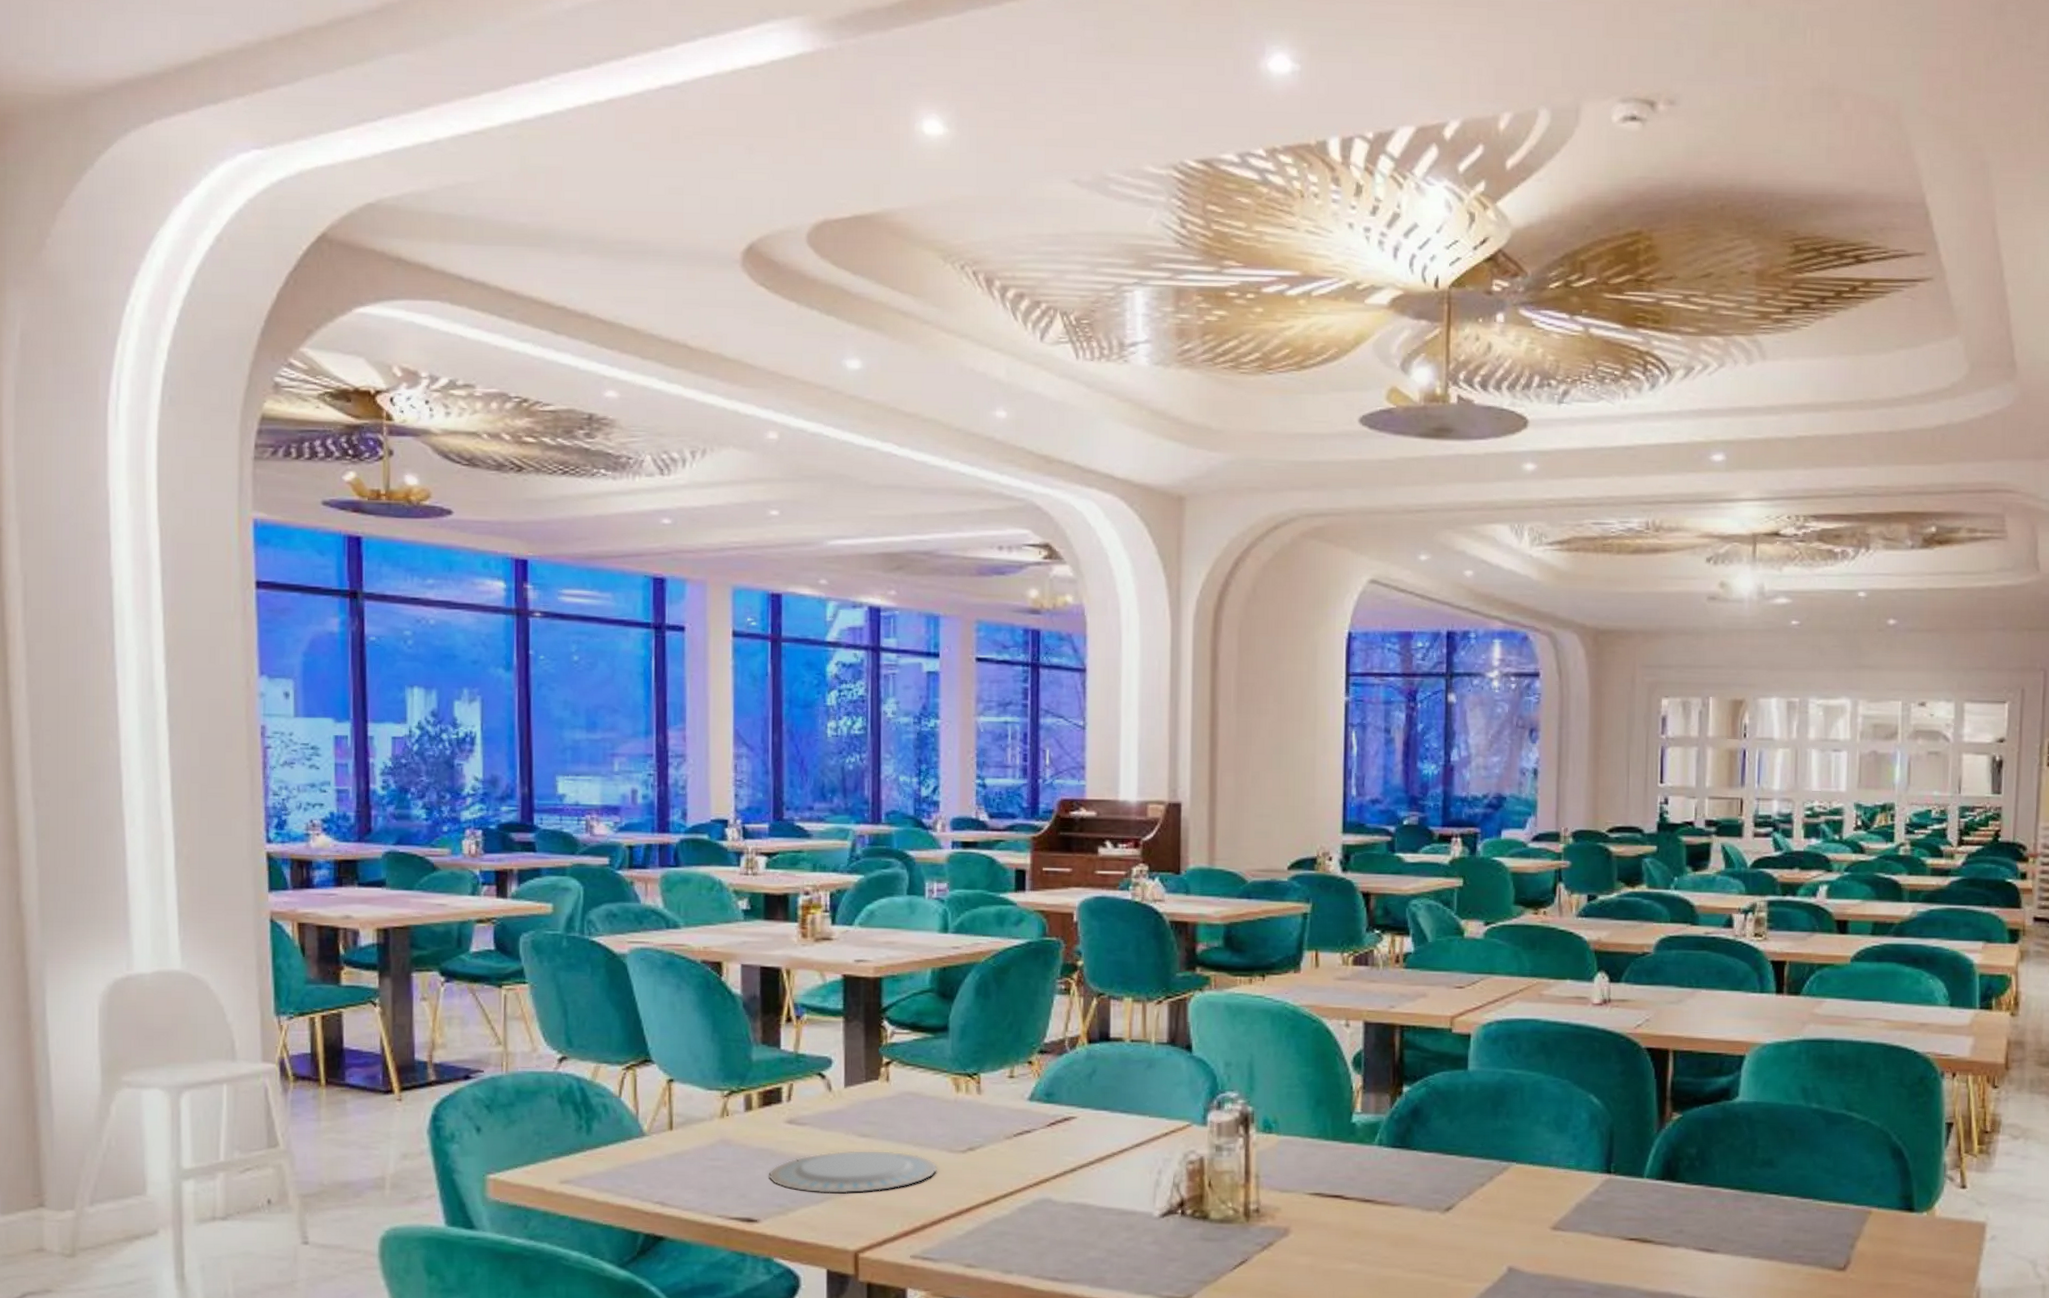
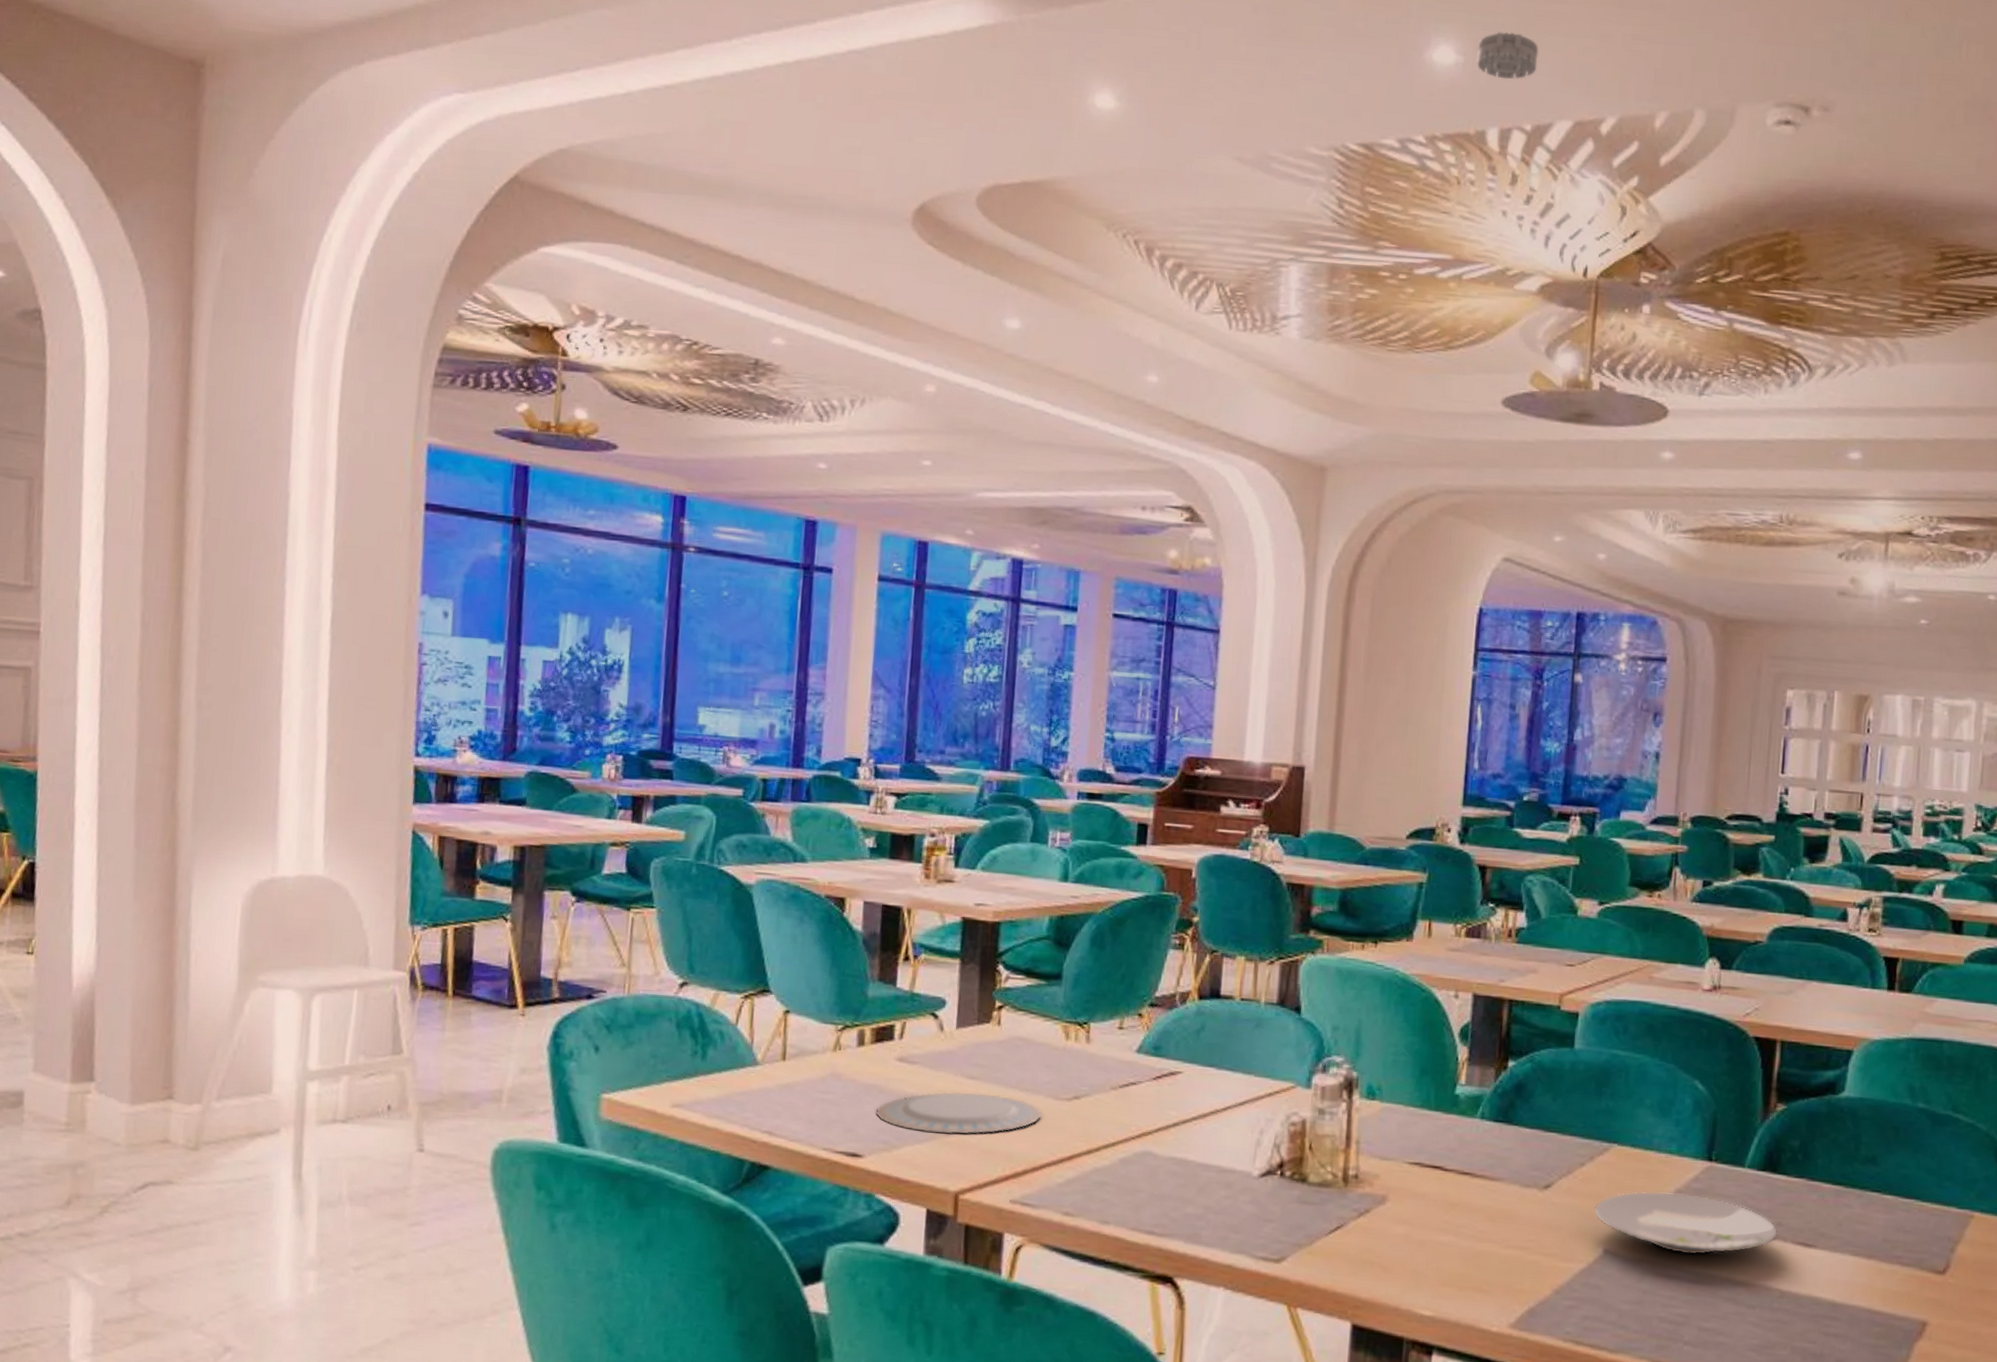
smoke detector: none [1314,36,1376,86] -> present [1477,32,1539,80]
plate: none [1496,1206,1680,1267] -> present [1594,1190,1779,1255]

